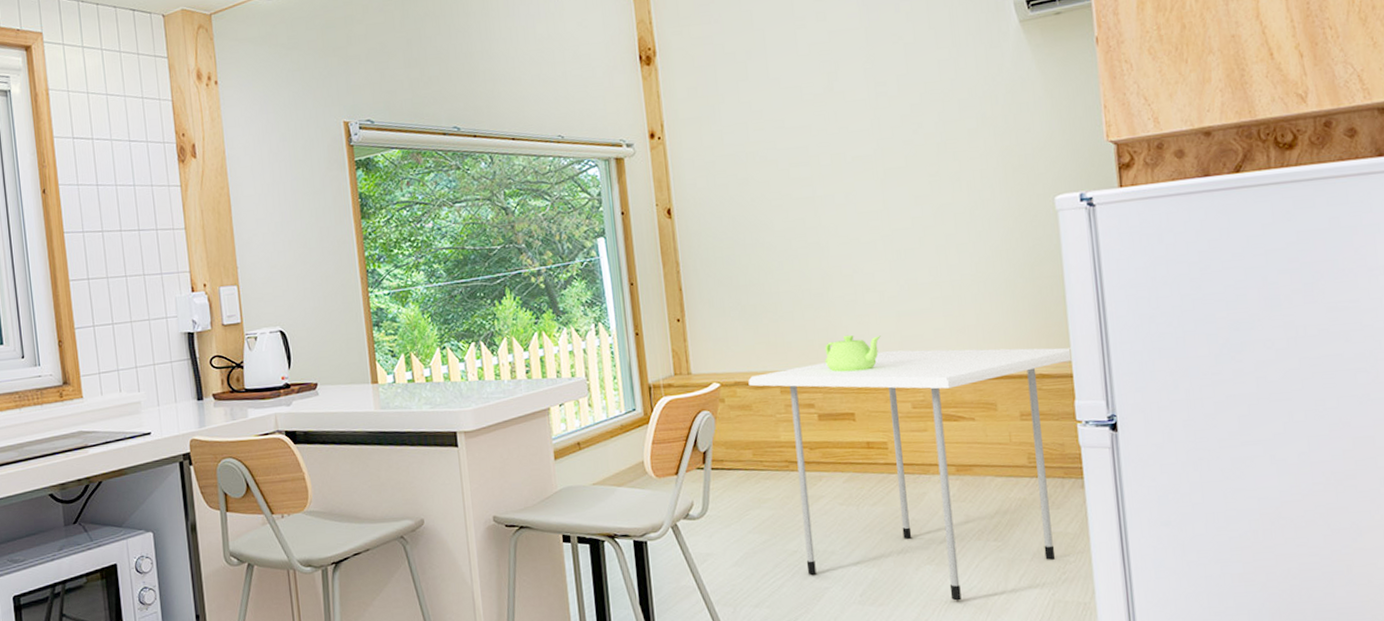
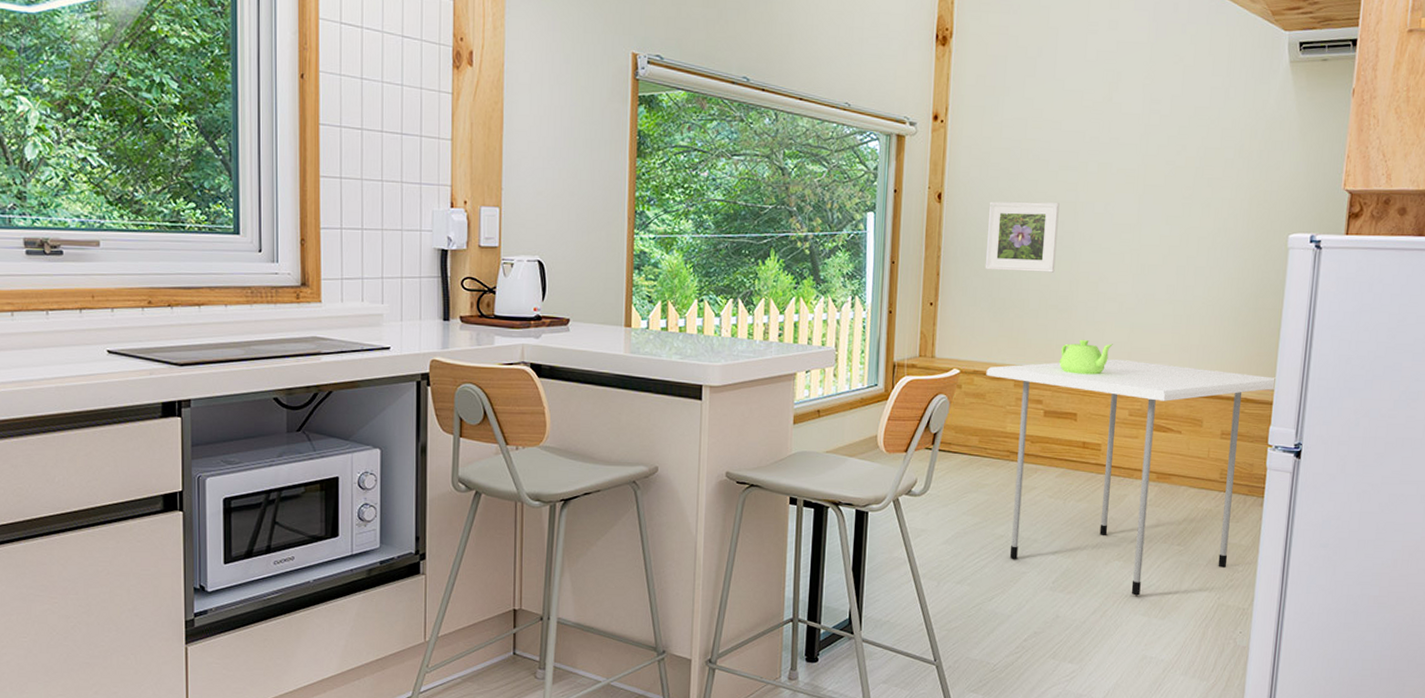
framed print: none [721,199,804,278] -> present [985,201,1060,273]

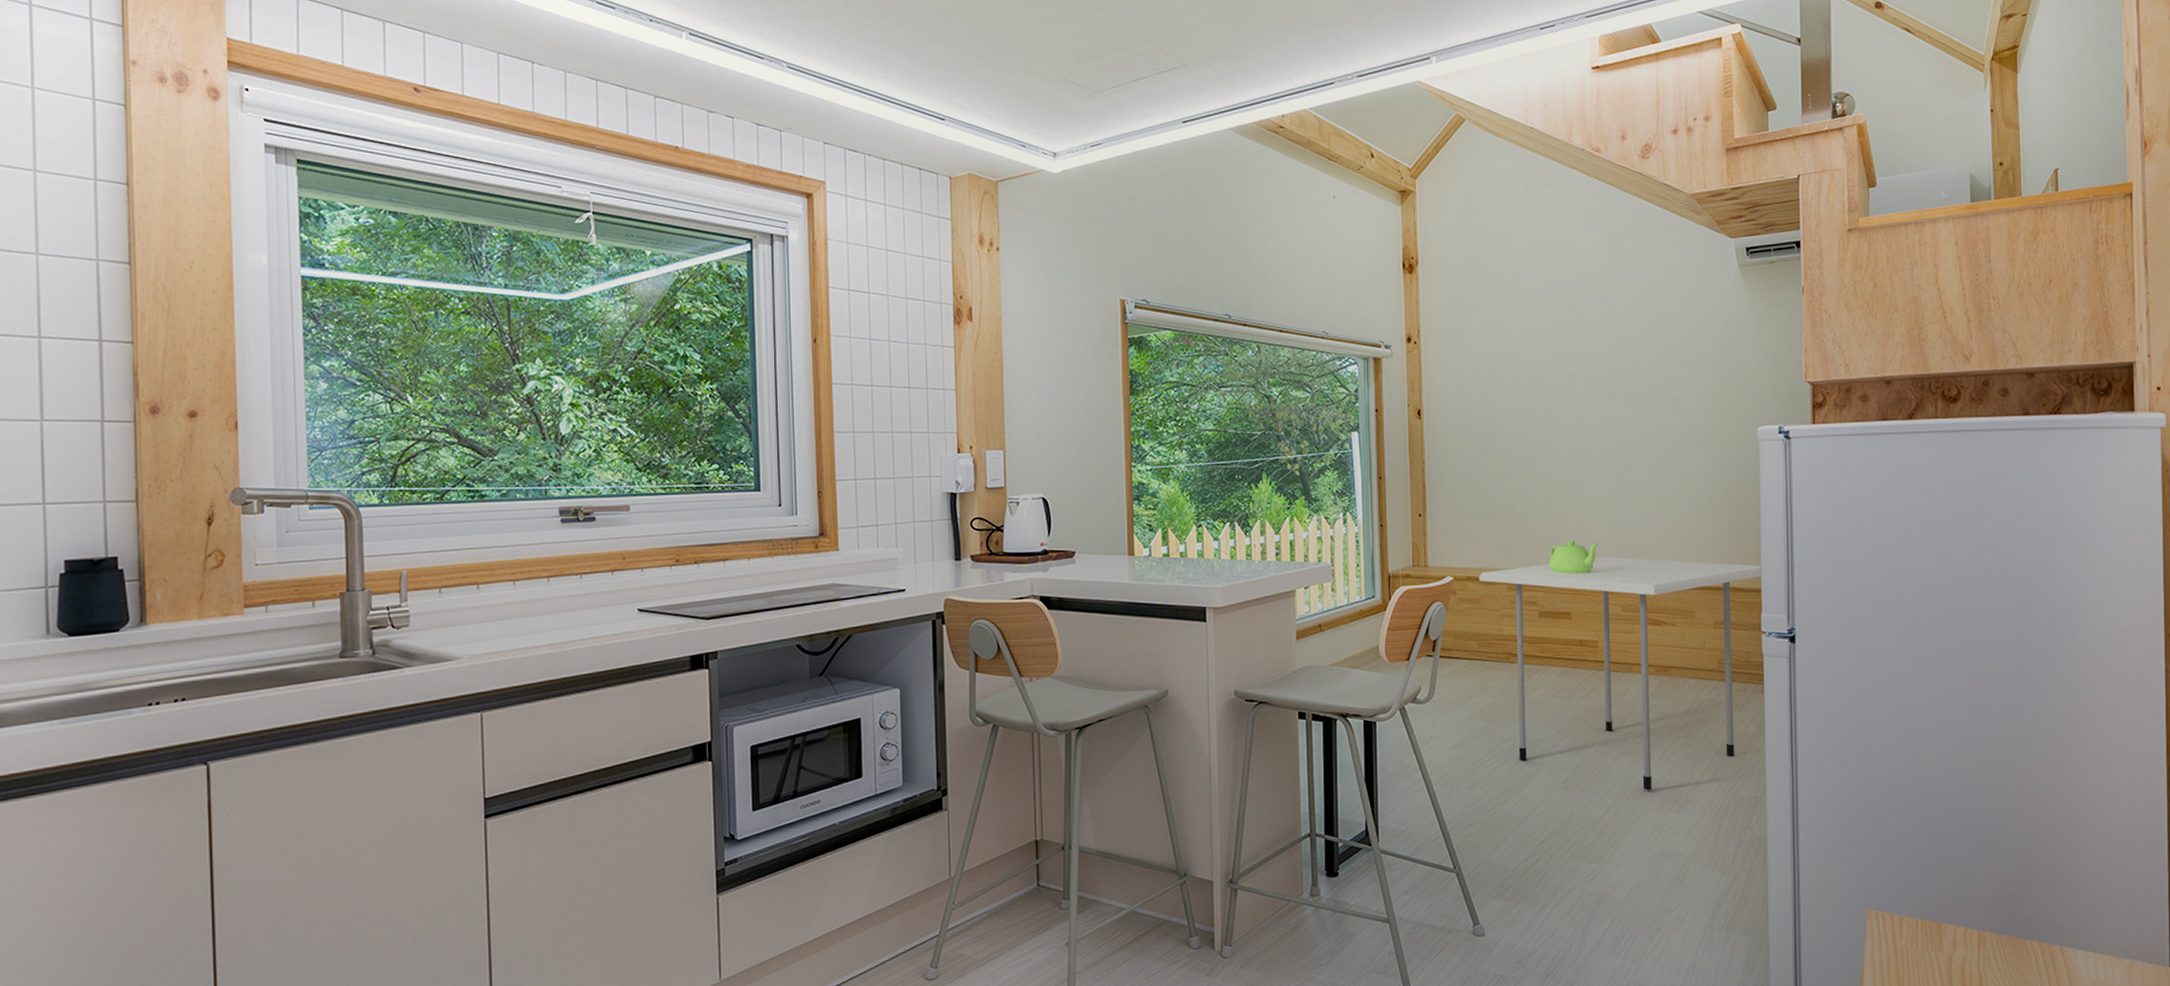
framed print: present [985,201,1060,273] -> none [1467,411,1536,479]

